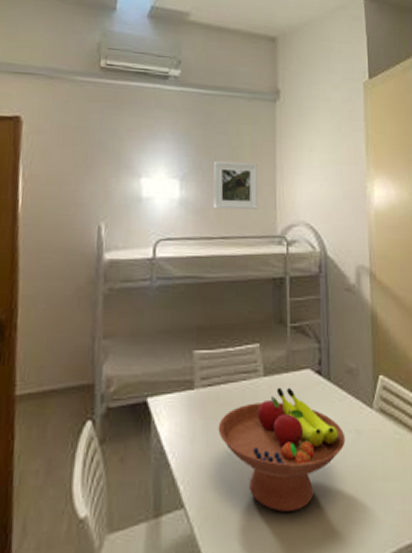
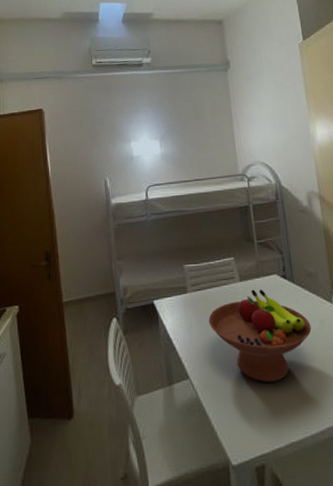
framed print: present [213,160,259,210] -> none [184,121,222,159]

